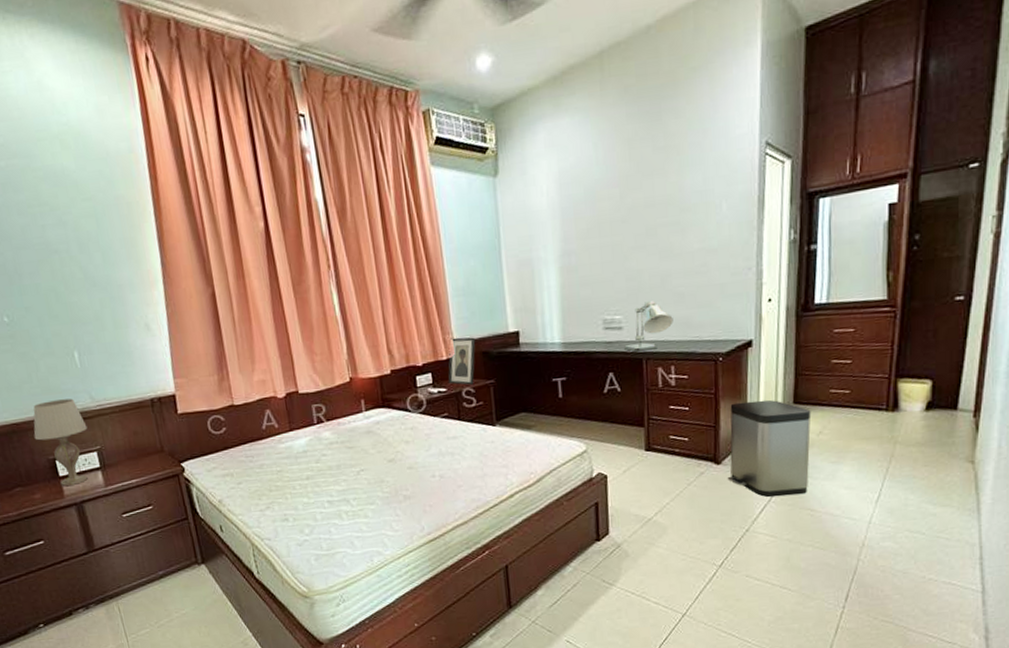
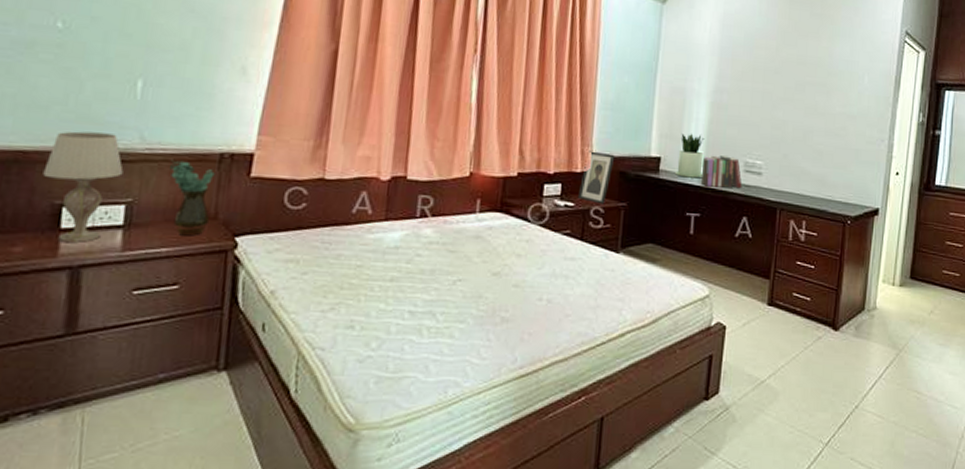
vase: none [117,409,159,469] -> present [170,159,215,236]
planter: none [535,302,562,347] -> present [675,133,704,179]
books: none [561,317,604,352] -> present [702,155,742,189]
desk lamp: present [624,301,673,353] -> none [761,152,810,202]
pedal bin: present [728,399,811,497] -> none [844,268,925,375]

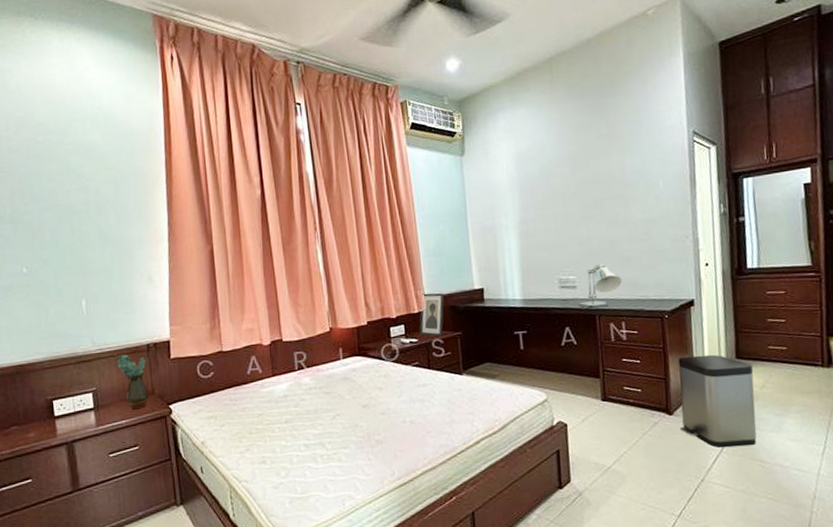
table lamp: present [42,131,124,244] -> none [36,342,86,426]
planter: present [675,133,704,179] -> none [497,262,523,302]
books: present [702,155,742,189] -> none [521,276,560,307]
desk lamp: none [761,152,810,202] -> present [579,263,622,310]
pedal bin: none [844,268,925,375] -> present [678,354,757,447]

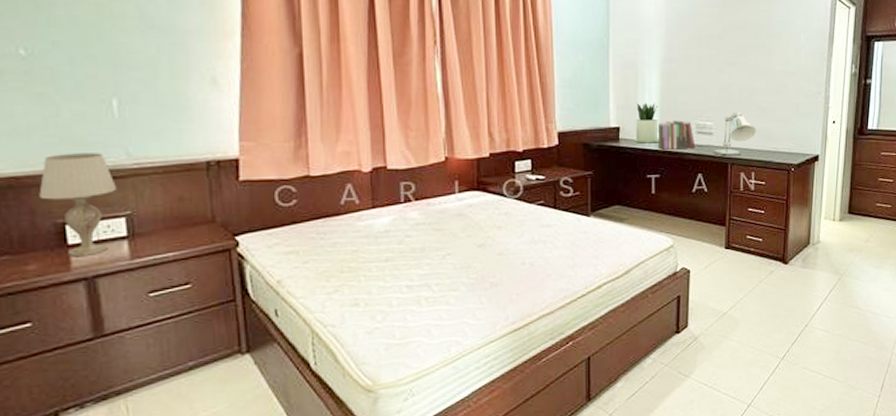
table lamp: none [36,342,86,426] -> present [39,153,117,258]
vase: present [115,353,149,410] -> none [161,170,207,240]
picture frame: present [419,293,445,337] -> none [547,127,578,175]
planter: none [497,262,523,302] -> present [634,102,659,144]
books: none [521,276,560,307] -> present [659,120,696,151]
pedal bin: present [678,354,757,447] -> none [793,208,862,295]

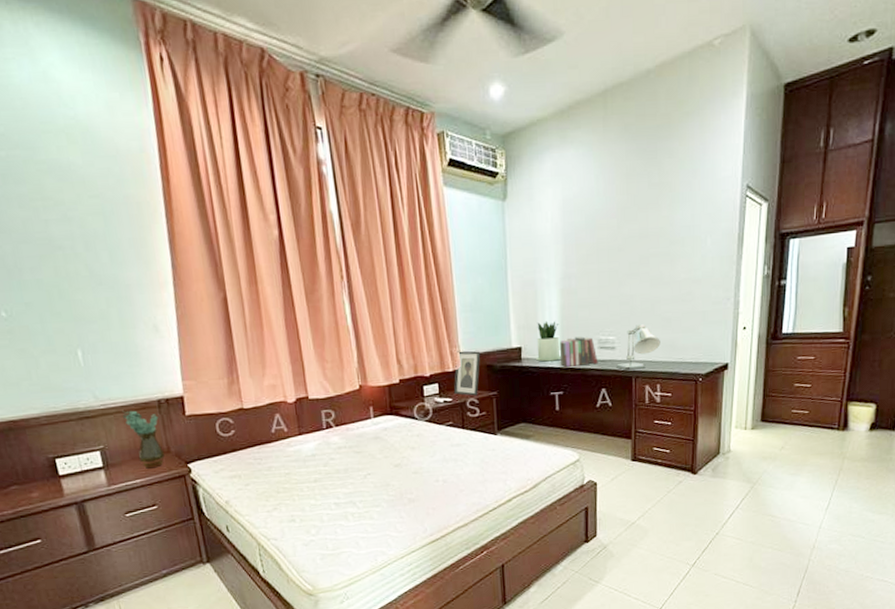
table lamp: present [39,153,117,258] -> none [32,397,90,486]
vase: none [161,170,207,240] -> present [122,409,165,469]
picture frame: none [547,127,578,175] -> present [453,351,481,396]

